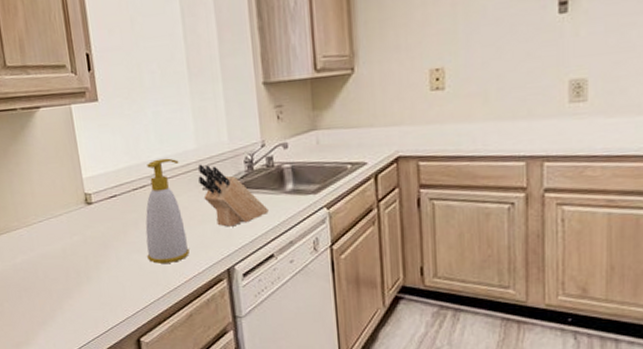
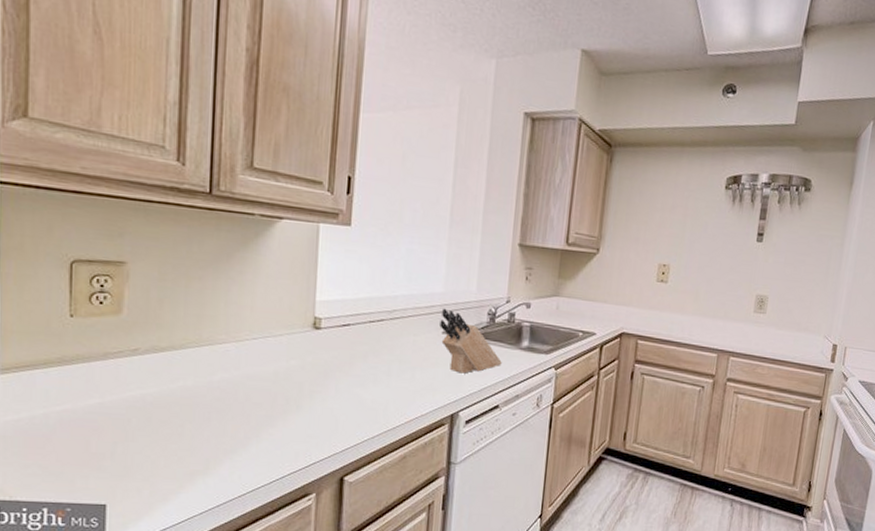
soap bottle: present [145,158,189,264] -> none [370,295,424,402]

